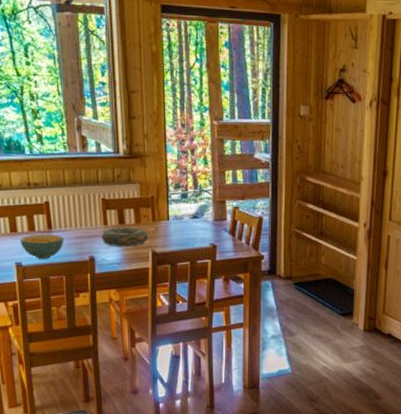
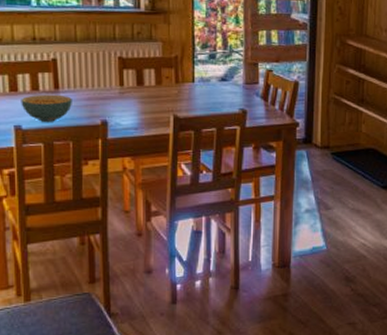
decorative bowl: present [101,226,149,247] -> none [116,88,171,111]

